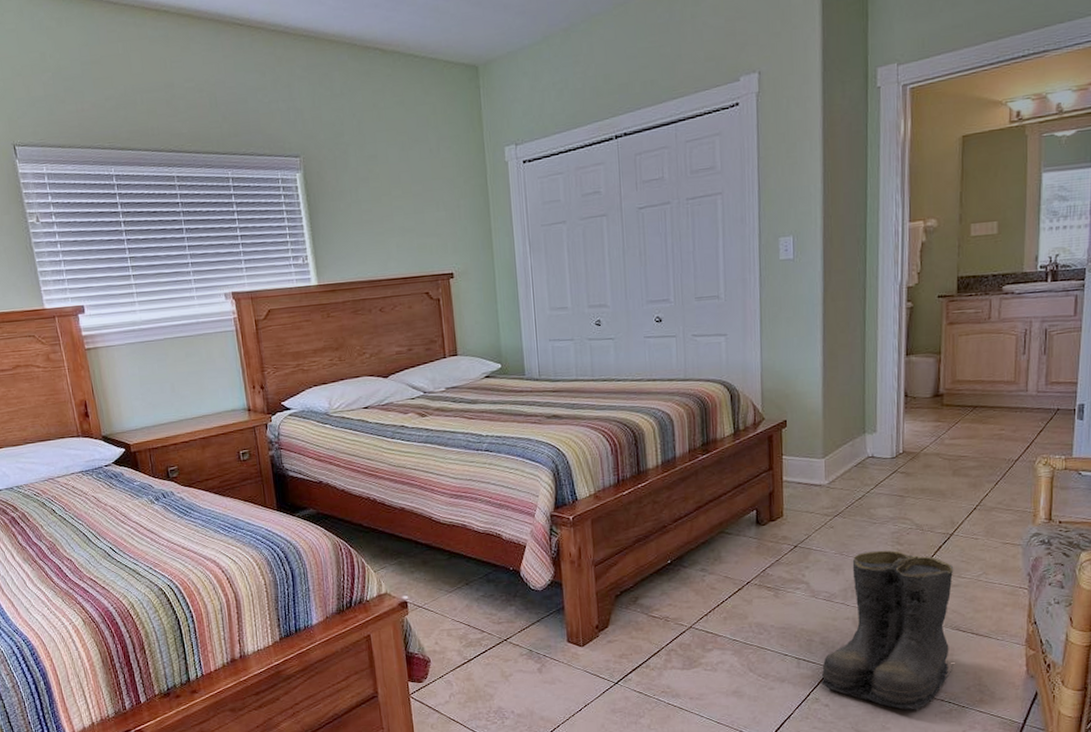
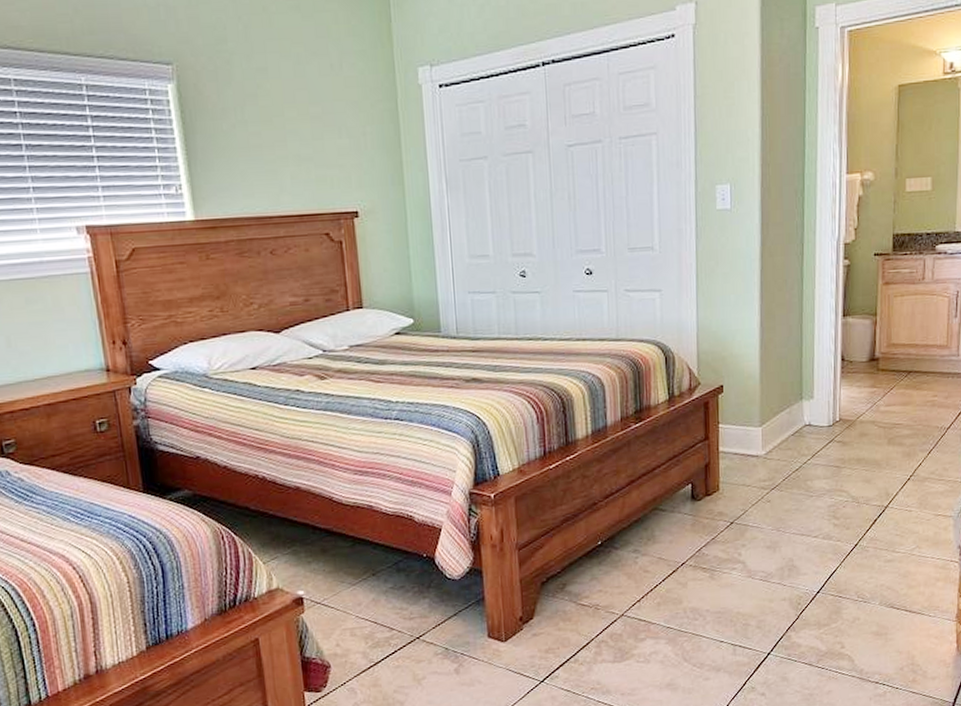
boots: present [821,550,954,710] -> none [757,524,889,695]

